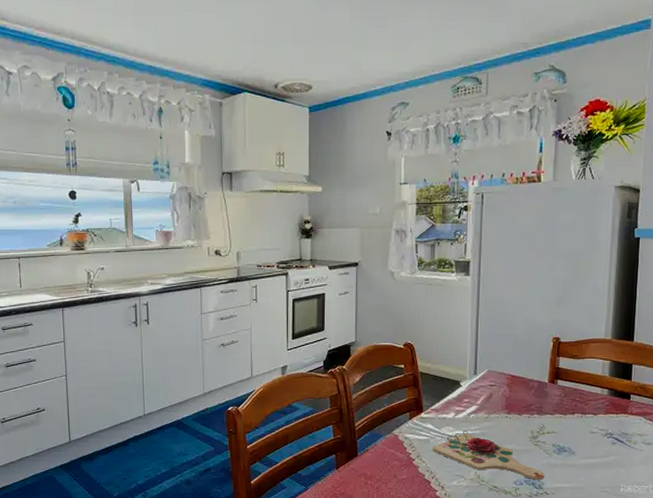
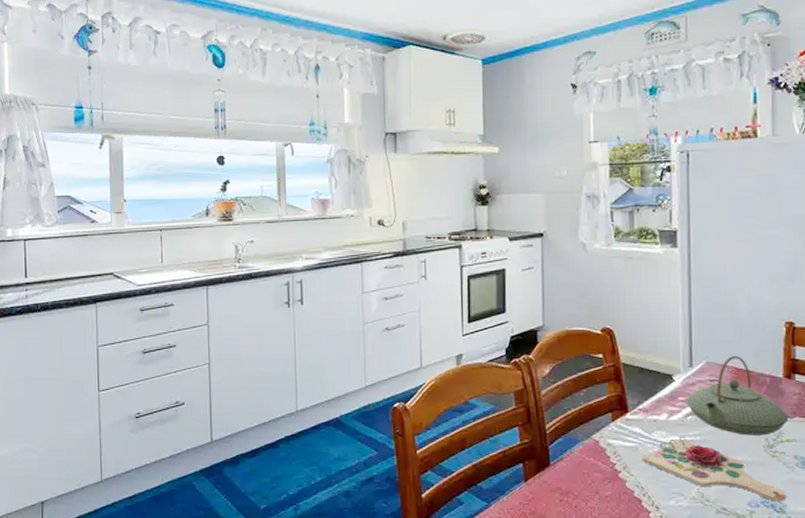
teapot: none [470,366,551,429] -> present [686,356,789,436]

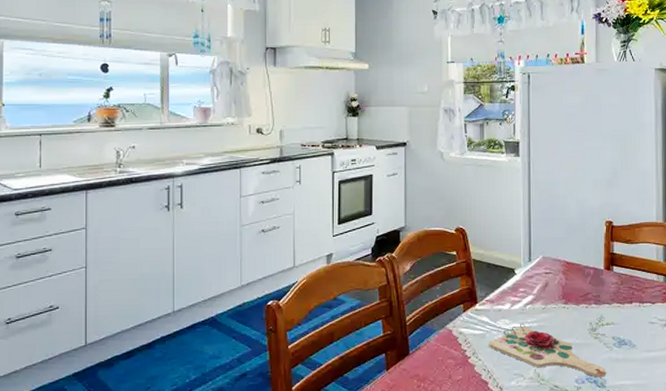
teapot: present [686,356,789,436] -> none [525,251,608,321]

